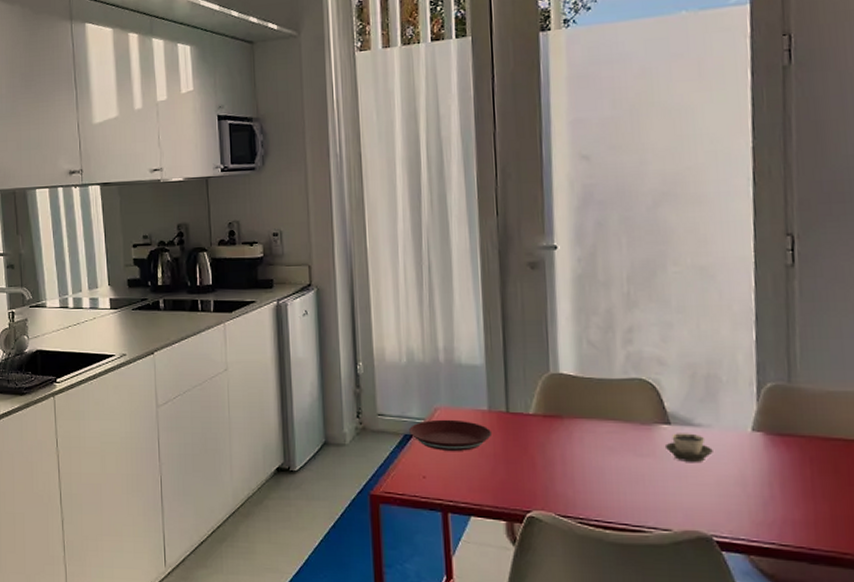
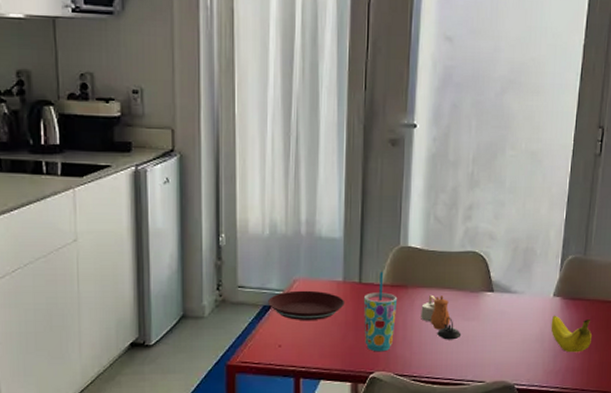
cup: none [513,399,553,489] -> present [364,271,398,352]
teapot: none [581,426,635,479] -> present [421,294,462,340]
cup: present [664,433,713,462] -> none [487,299,523,324]
fruit: none [753,454,815,501] -> present [551,315,592,353]

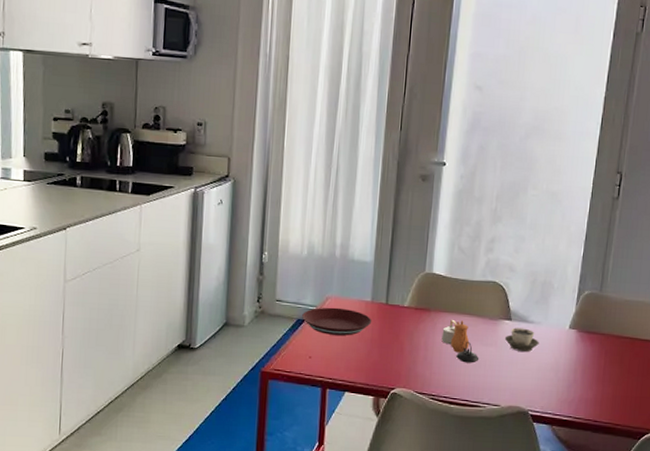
cup: present [364,271,398,352] -> none [388,294,421,370]
cup: none [487,299,523,324] -> present [504,327,539,352]
fruit: present [551,315,592,353] -> none [565,346,606,384]

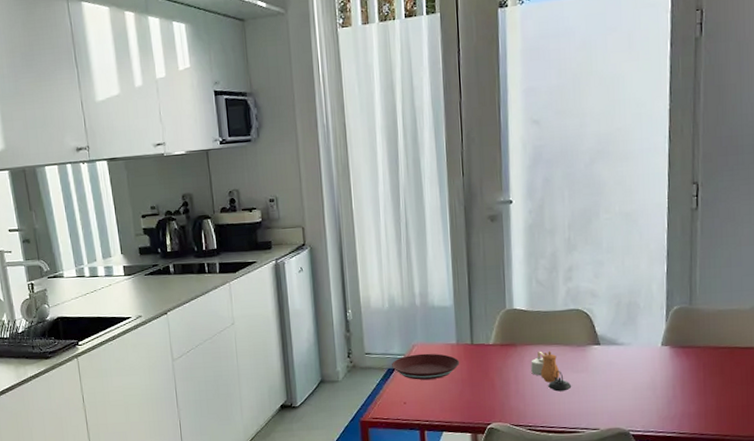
cup: present [504,327,539,352] -> none [595,351,632,374]

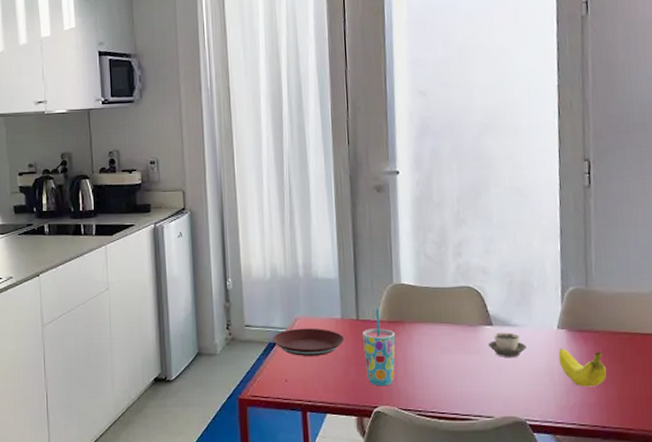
cup: none [477,332,508,405] -> present [363,308,396,386]
teapot: present [531,351,572,392] -> none [419,329,464,374]
cup: none [595,351,632,374] -> present [487,332,527,357]
fruit: none [661,363,706,399] -> present [558,348,606,387]

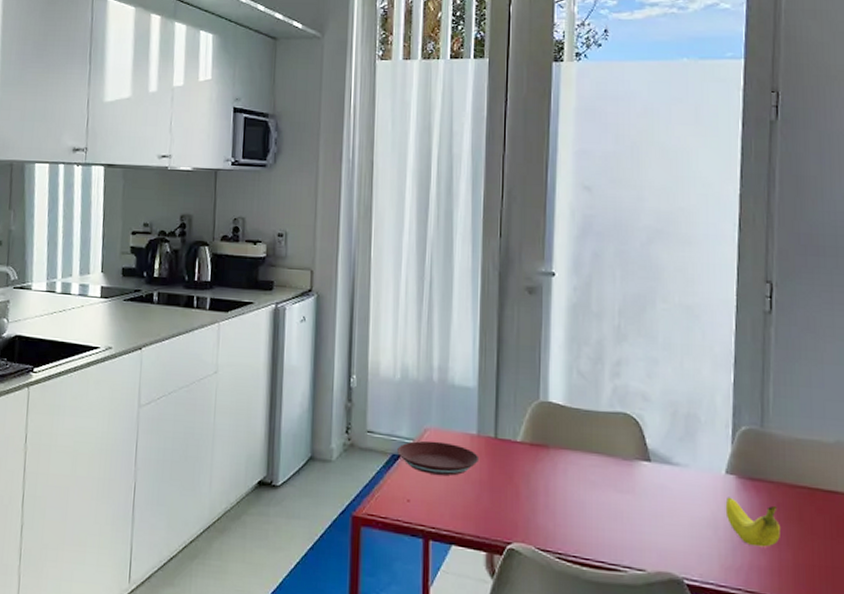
cup: present [363,308,396,386] -> none [500,426,538,520]
cup: present [487,332,527,357] -> none [643,470,689,502]

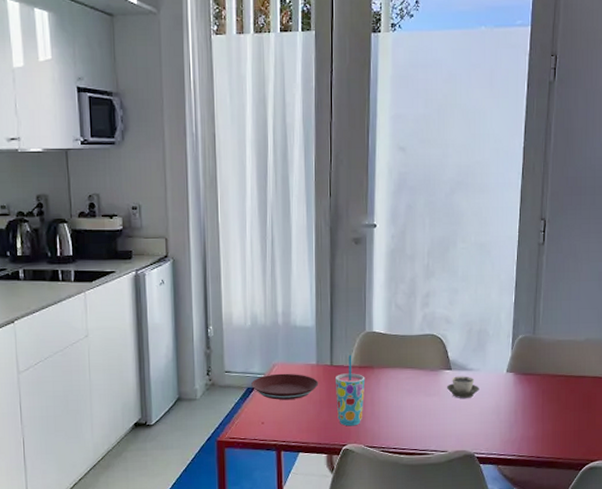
cup: none [500,426,538,520] -> present [336,354,365,427]
cup: none [643,470,689,502] -> present [446,376,479,398]
fruit: present [725,497,780,548] -> none [505,389,544,423]

